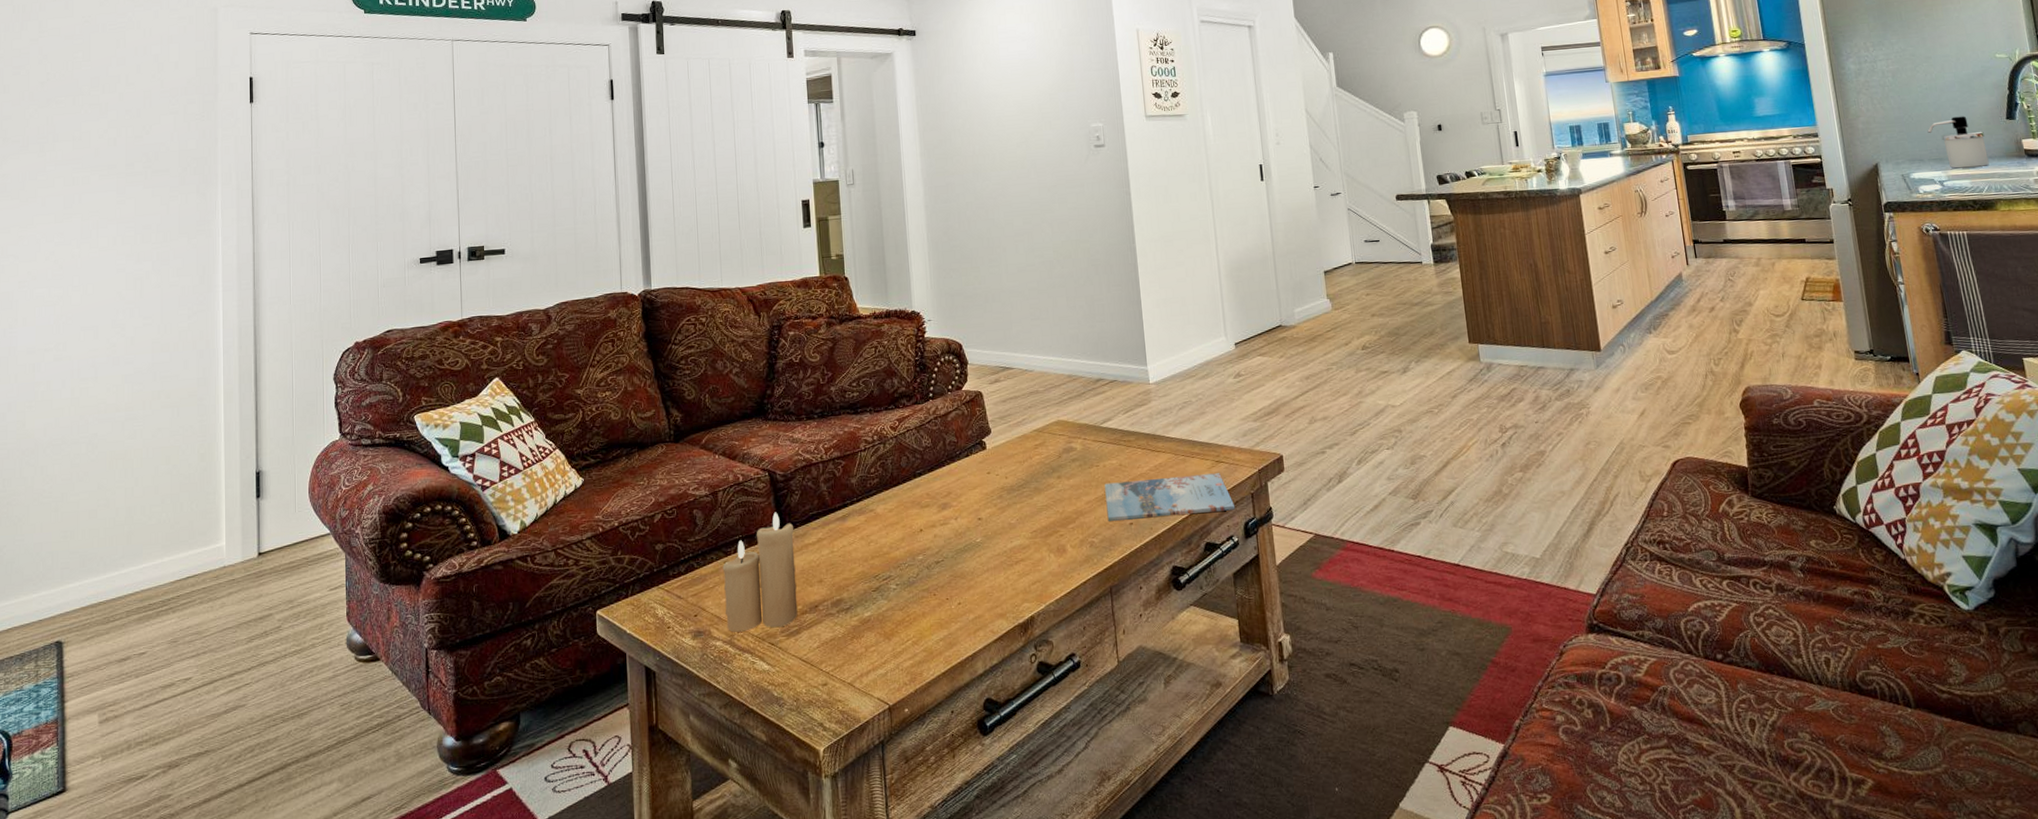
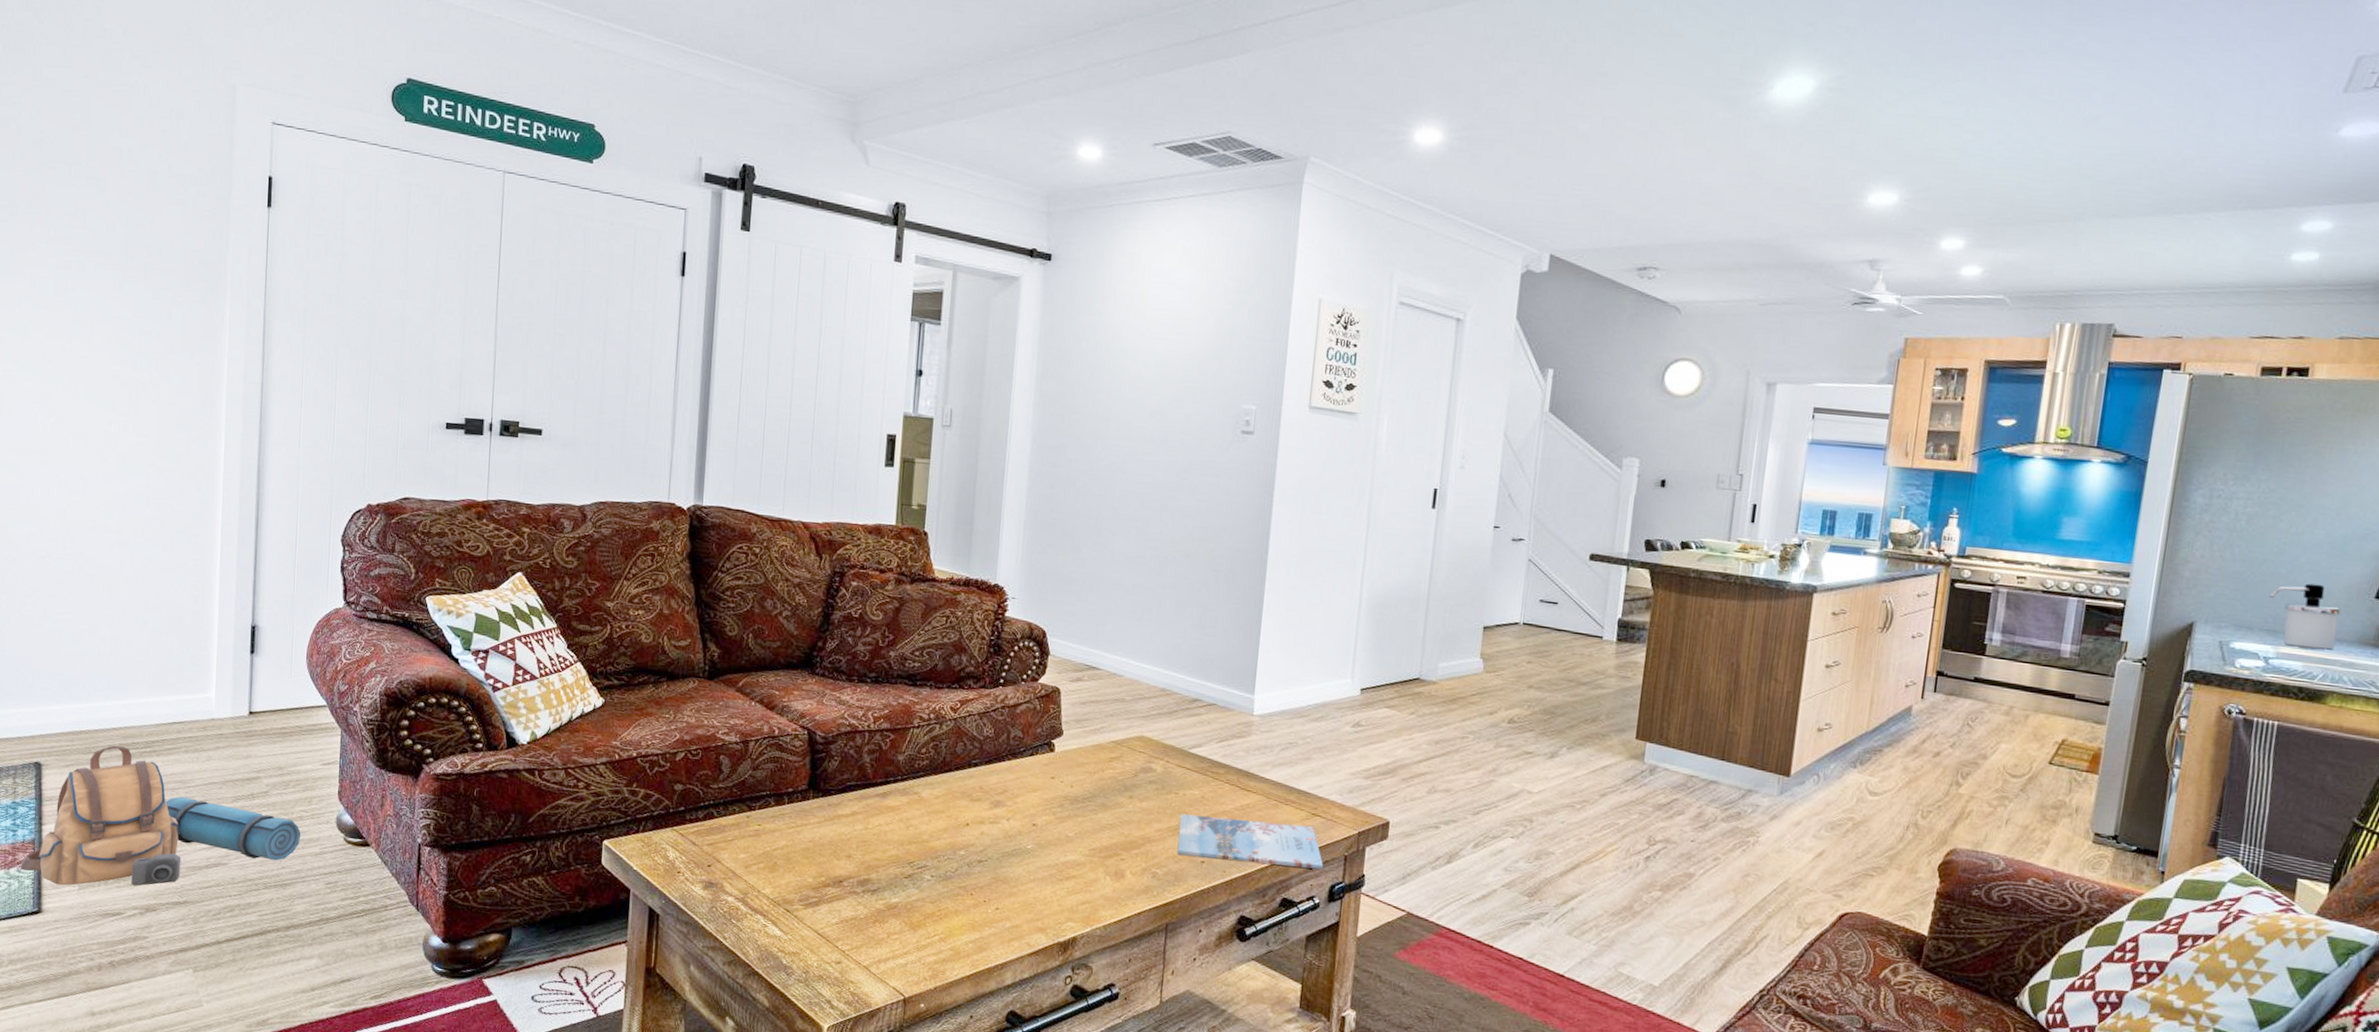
backpack: none [44,609,314,760] -> present [20,745,301,886]
candle: present [722,512,798,632] -> none [741,774,828,895]

